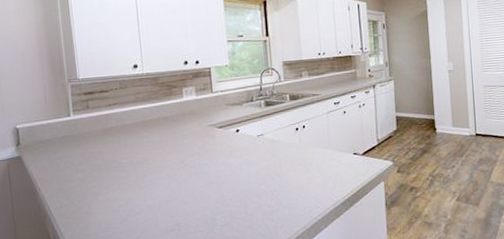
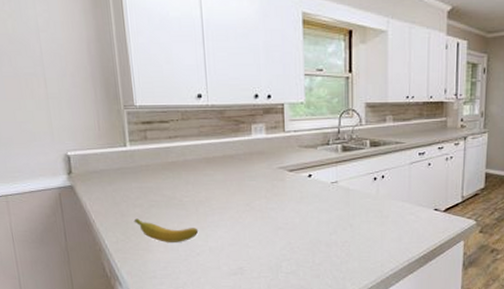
banana: none [76,183,138,204] -> present [133,218,199,242]

